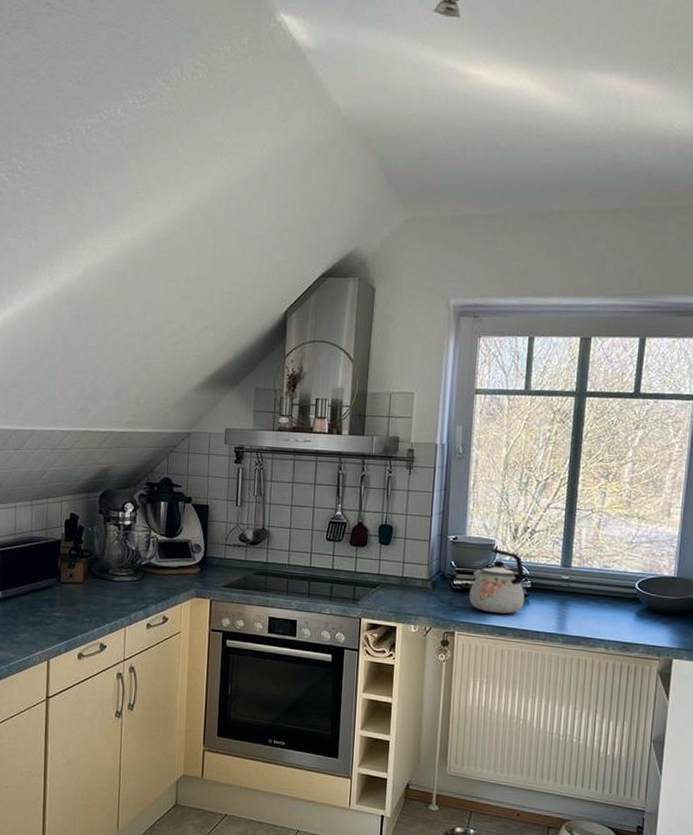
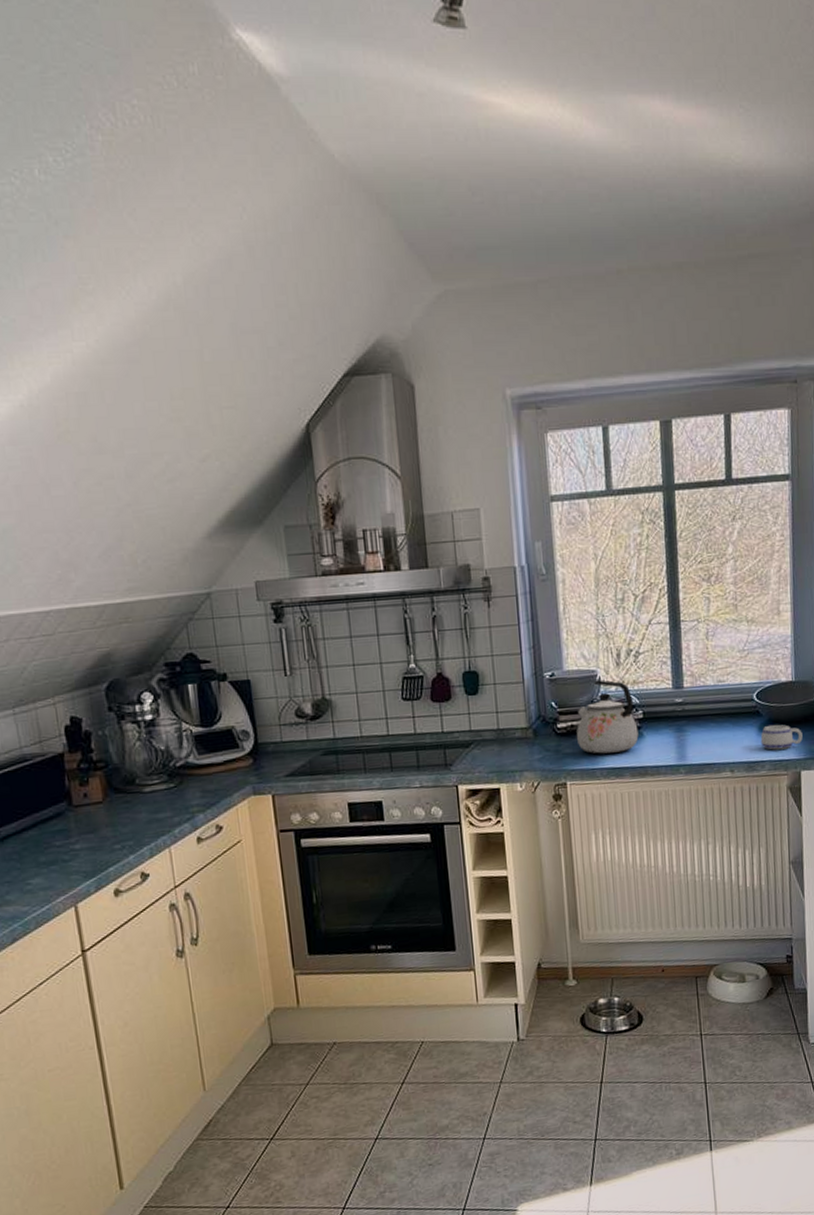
mug: none [637,612,678,637] -> present [760,724,803,750]

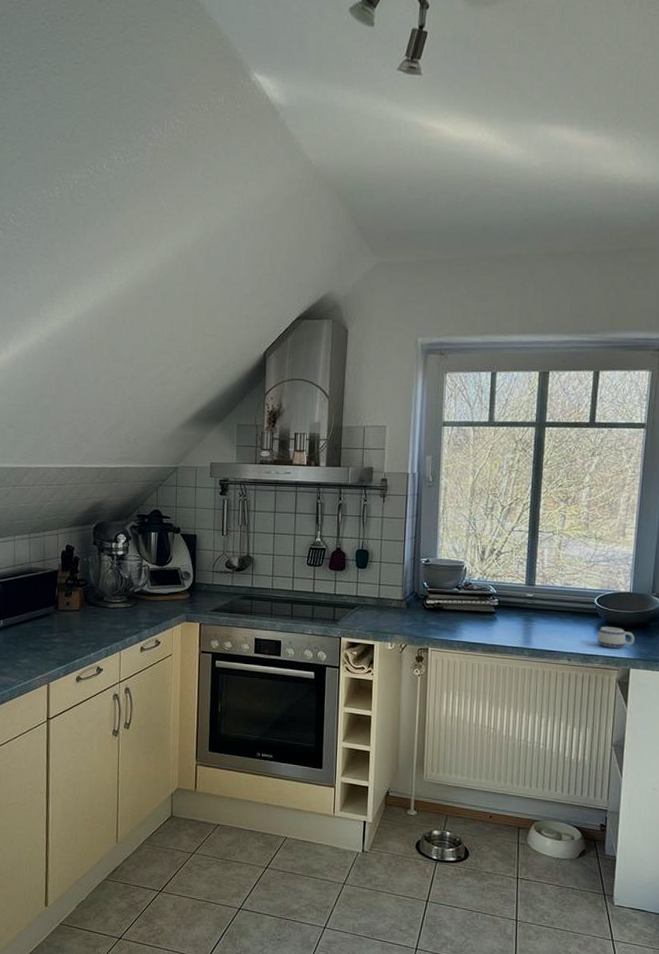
kettle: present [577,680,639,754] -> none [441,570,493,630]

